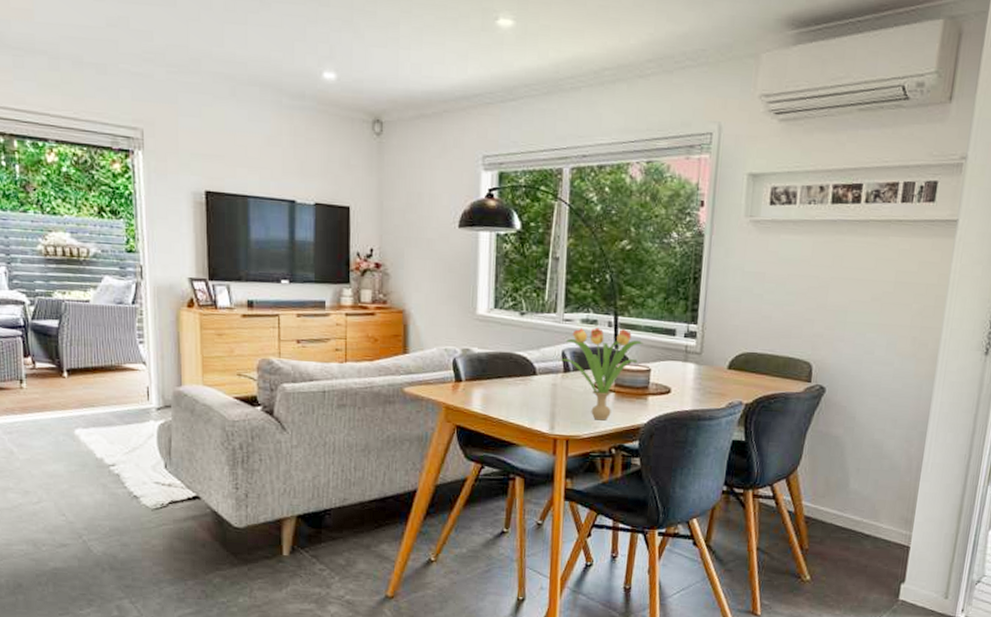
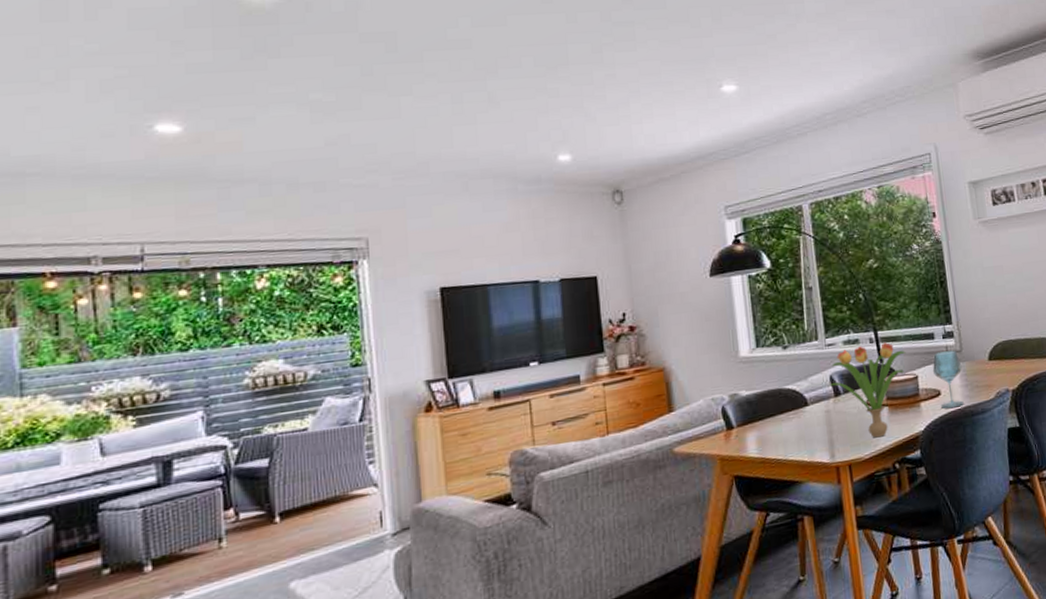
wine glass: none [666,350,699,409] -> present [932,350,964,409]

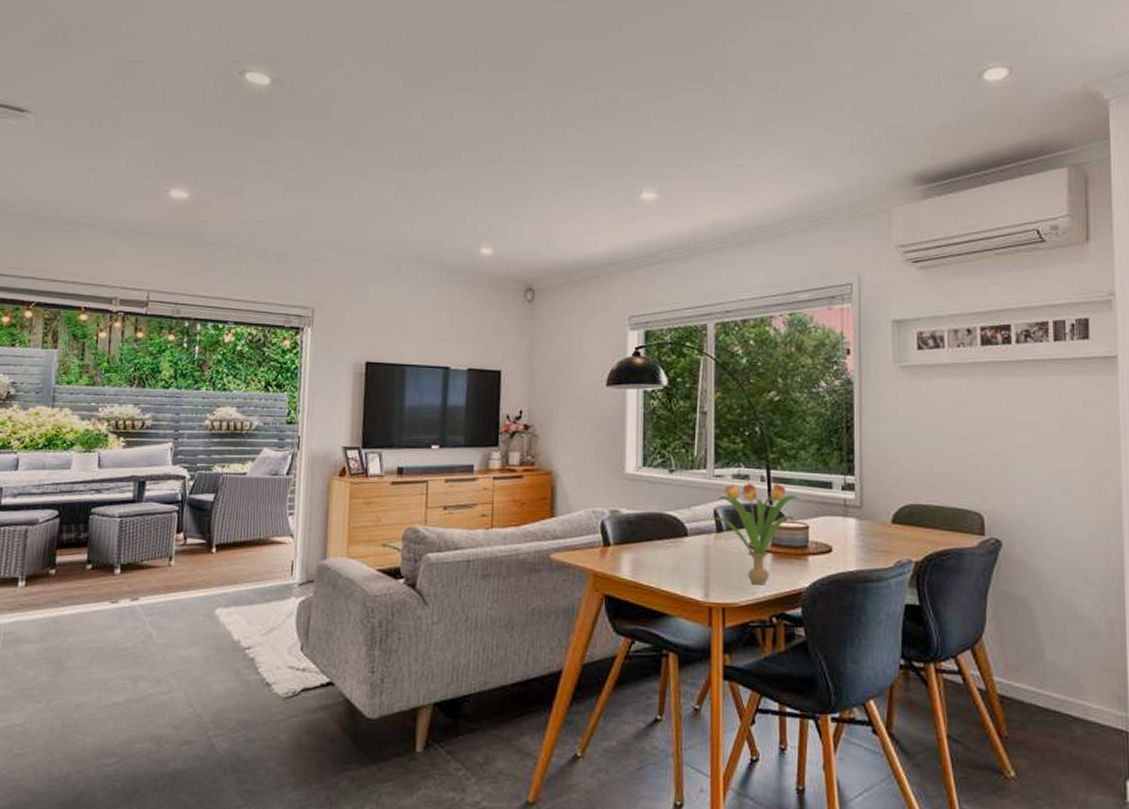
wine glass: present [932,350,964,409] -> none [826,504,860,569]

